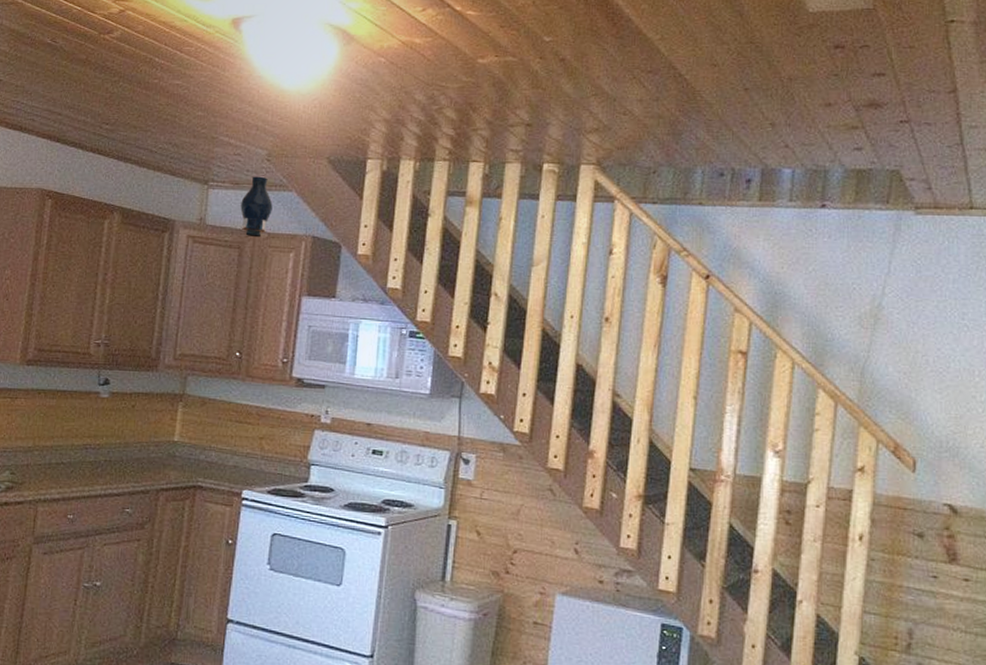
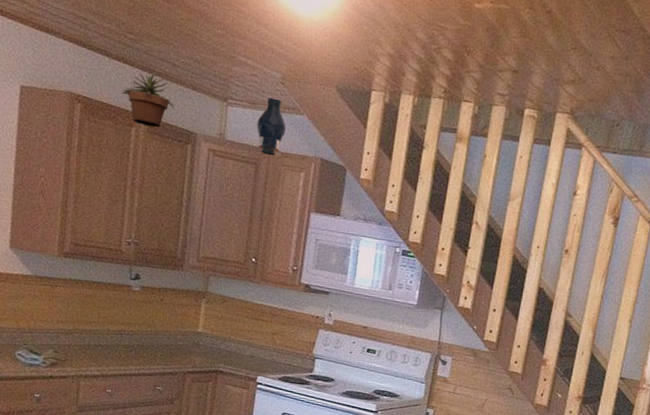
potted plant: none [95,162,152,218] -> present [121,72,175,128]

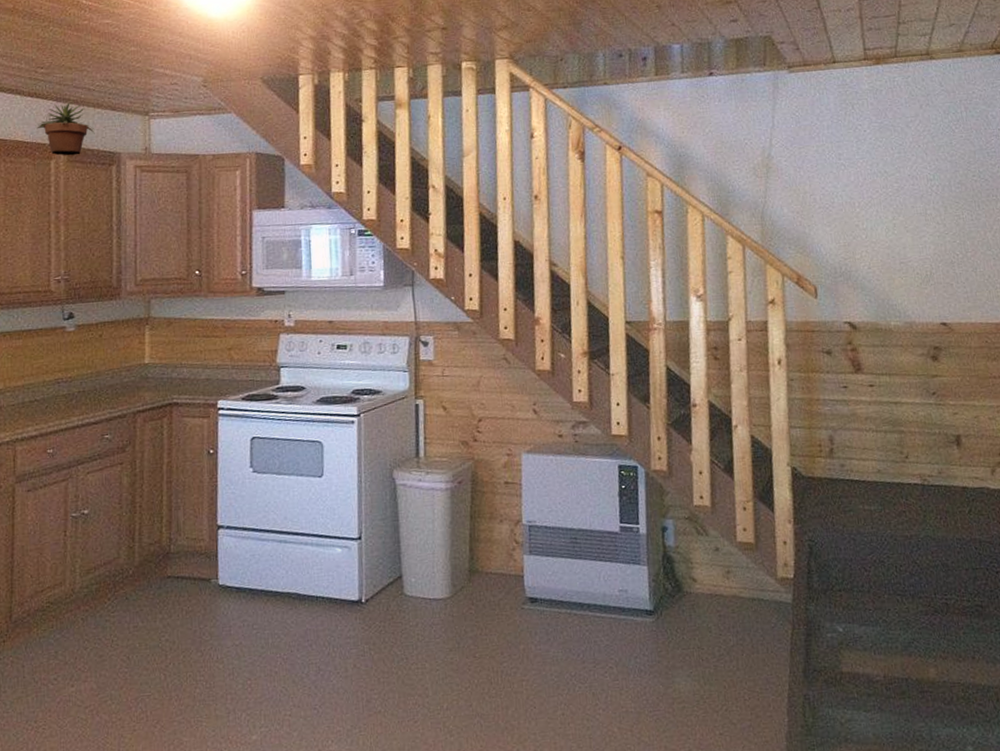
vase: present [257,97,286,156] -> none [183,102,214,161]

